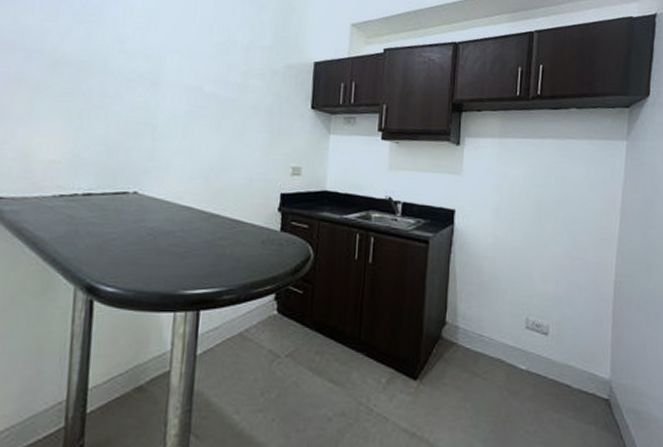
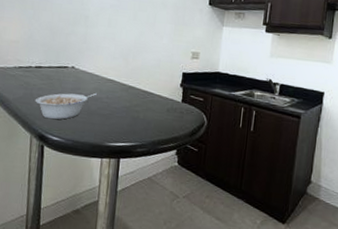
legume: none [81,224,168,264] -> present [34,93,97,120]

